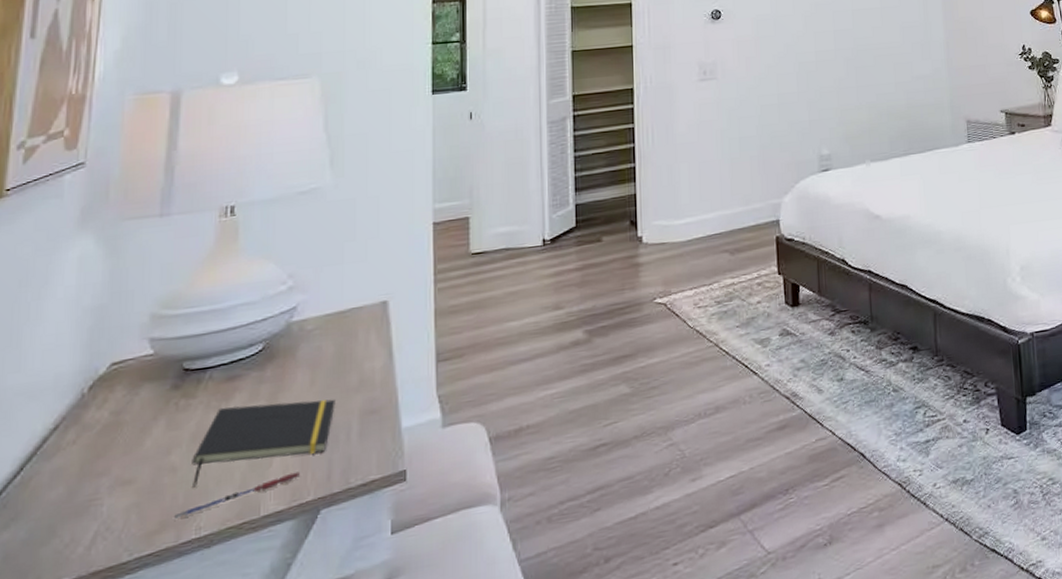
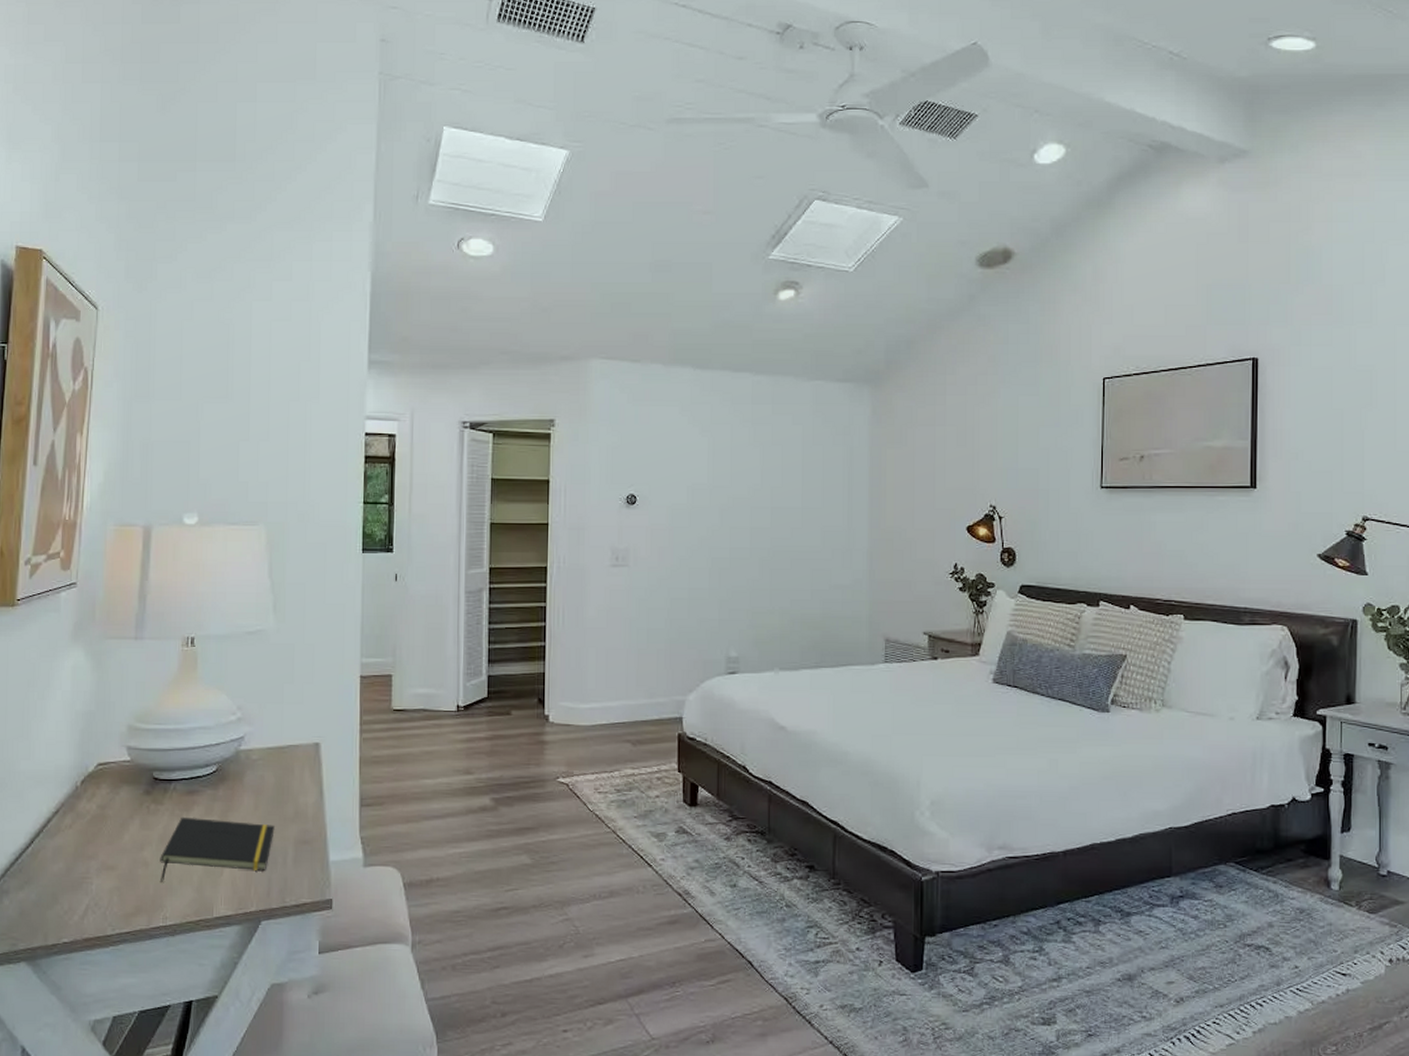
pen: present [174,471,300,519] -> none [146,884,245,906]

